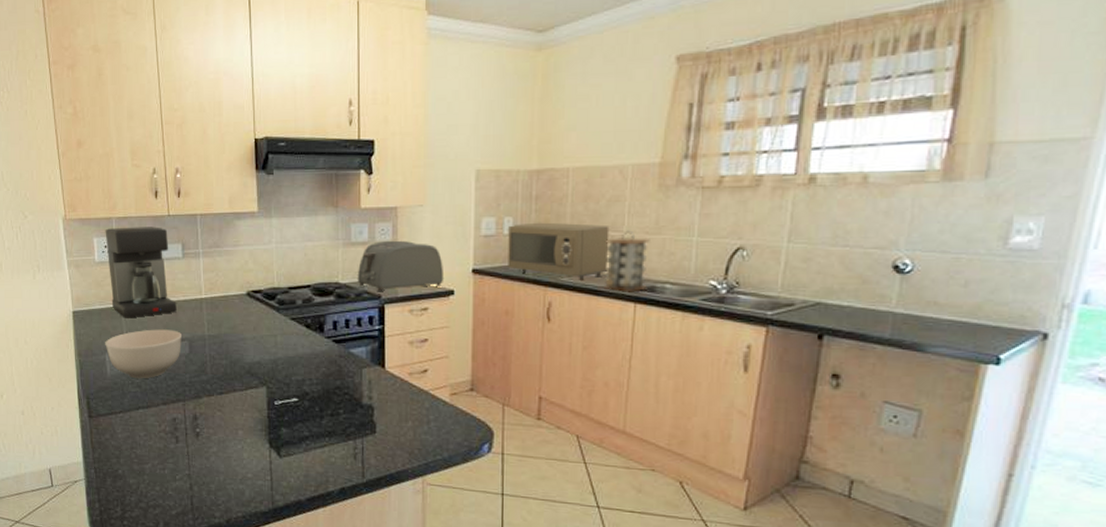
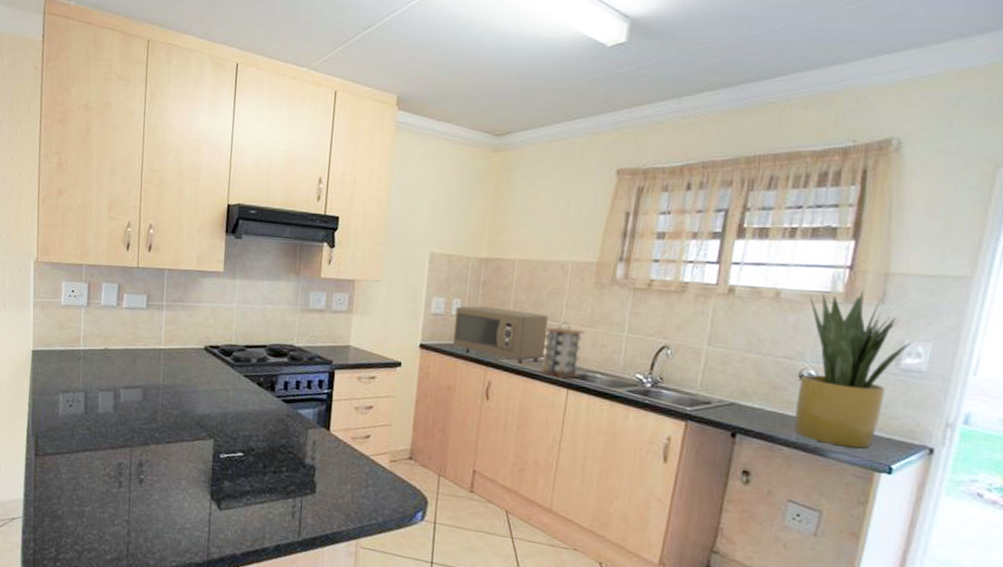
coffee maker: present [105,227,177,318] -> none [72,274,136,362]
bowl: present [105,329,182,379] -> none [60,374,137,422]
toaster: present [357,240,443,292] -> none [311,310,393,359]
planter: none [889,164,1023,340] -> present [795,290,913,449]

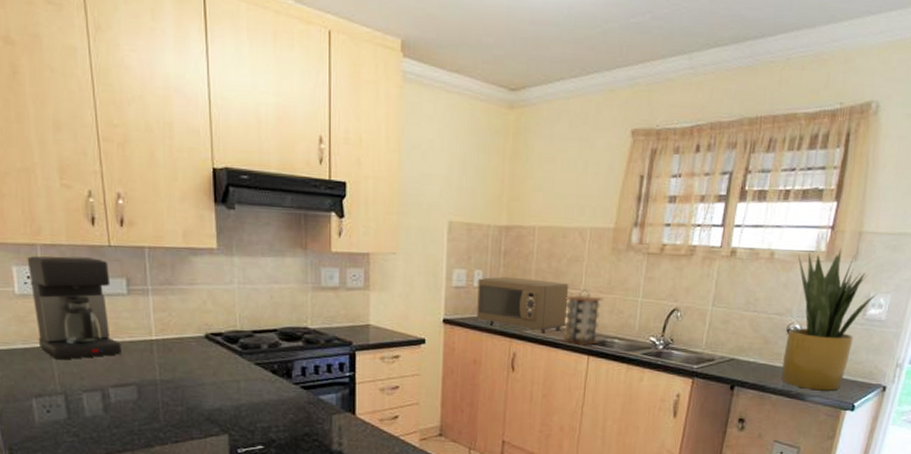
coffee maker: none [72,274,136,362] -> present [27,256,121,360]

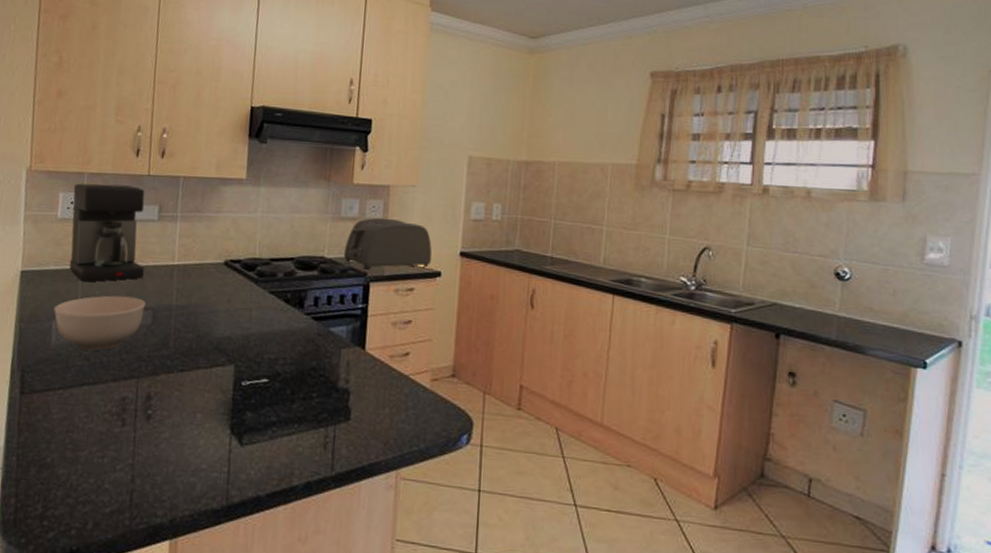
bowl: none [31,372,128,428] -> present [54,295,145,351]
toaster: none [327,286,415,339] -> present [343,217,432,270]
microwave: present [477,276,569,333] -> none [495,210,591,270]
spice rack: present [562,289,603,346] -> none [584,224,627,285]
planter: present [781,248,877,391] -> none [834,188,934,344]

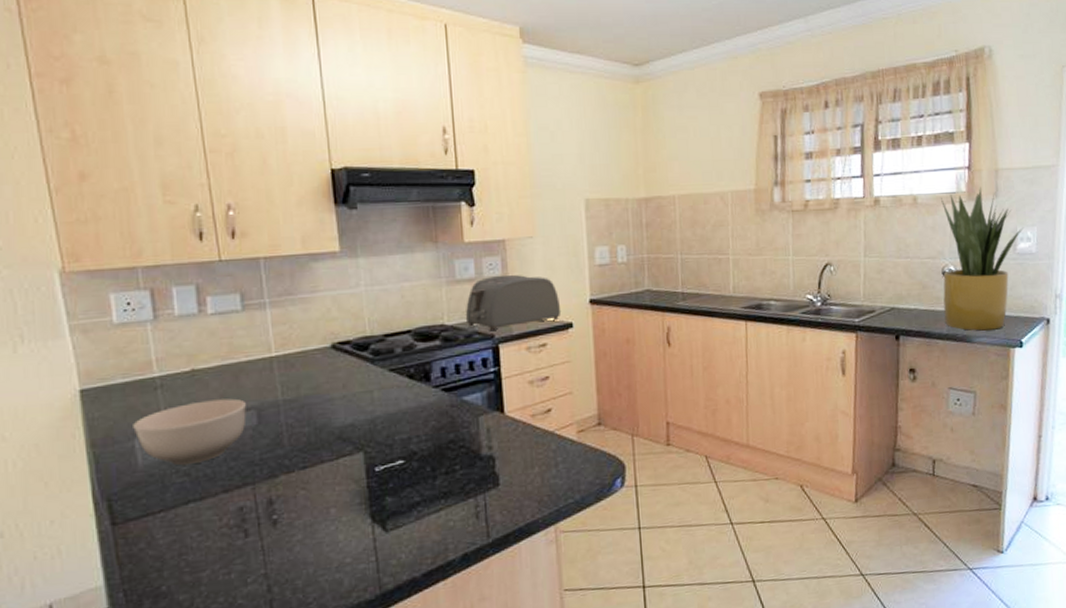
coffee maker: present [69,183,145,282] -> none [126,275,237,391]
planter: none [834,188,934,344] -> present [941,187,1023,331]

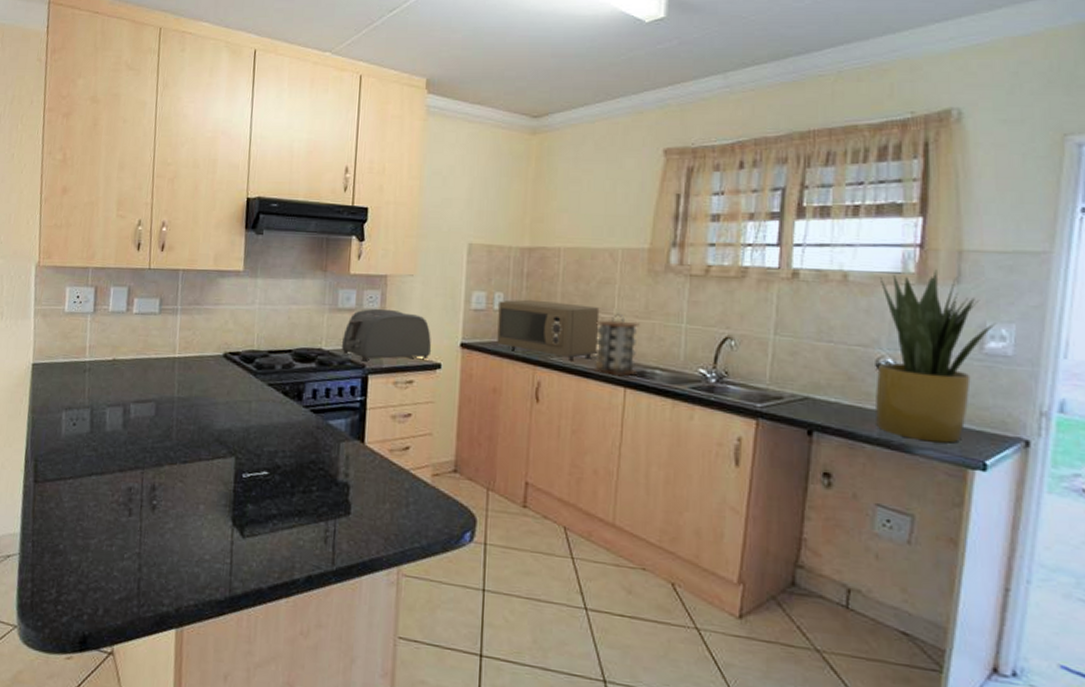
bowl: present [133,398,247,466] -> none [63,387,149,442]
microwave: none [622,248,718,303] -> present [497,299,600,361]
spice rack: none [715,253,755,312] -> present [593,313,640,377]

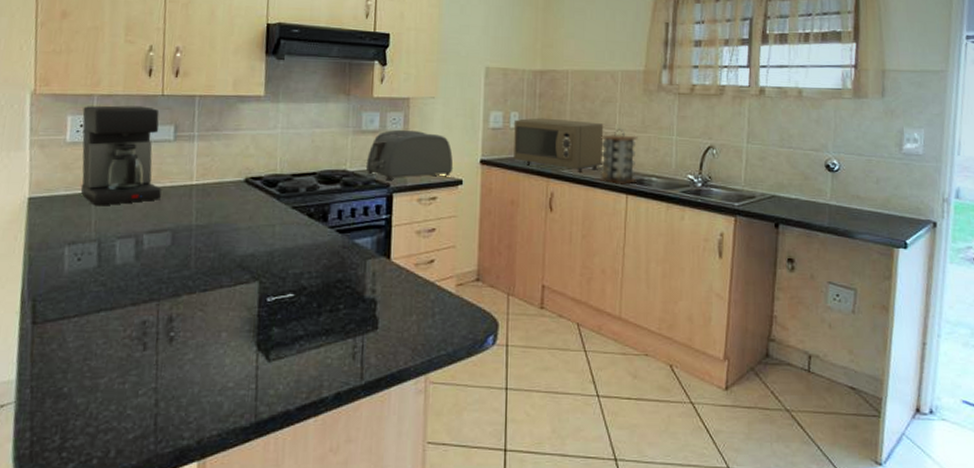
coffee maker: none [76,278,147,375] -> present [80,105,162,206]
planter: present [875,269,996,443] -> none [825,86,910,228]

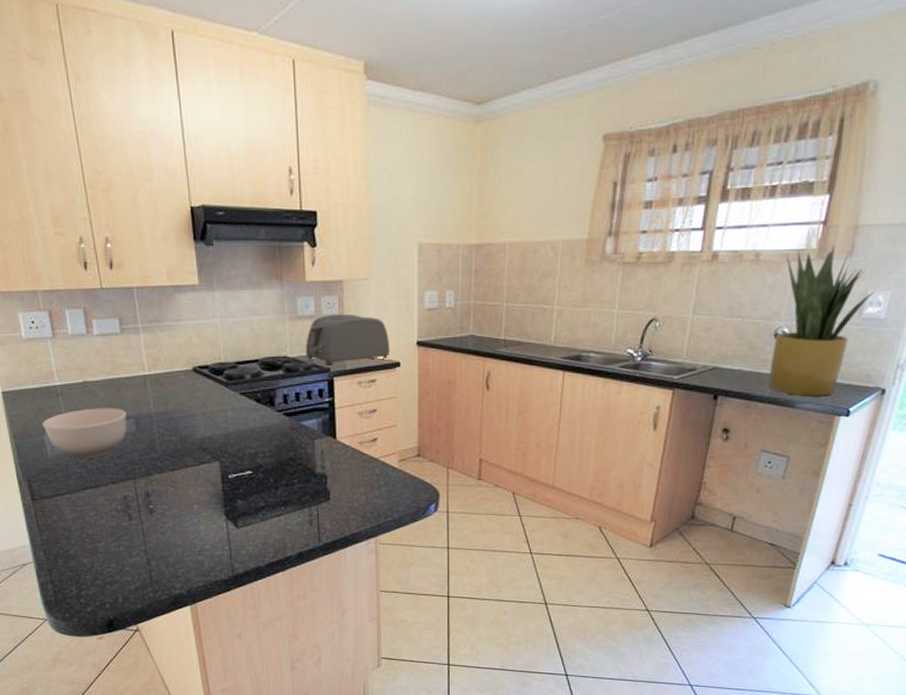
bowl: none [66,218,164,276] -> present [42,408,127,459]
coffee maker: present [80,105,162,206] -> none [30,300,119,398]
microwave: present [514,117,604,173] -> none [450,295,542,351]
spice rack: present [599,128,638,185] -> none [536,303,577,361]
planter: none [825,86,910,228] -> present [769,244,875,397]

